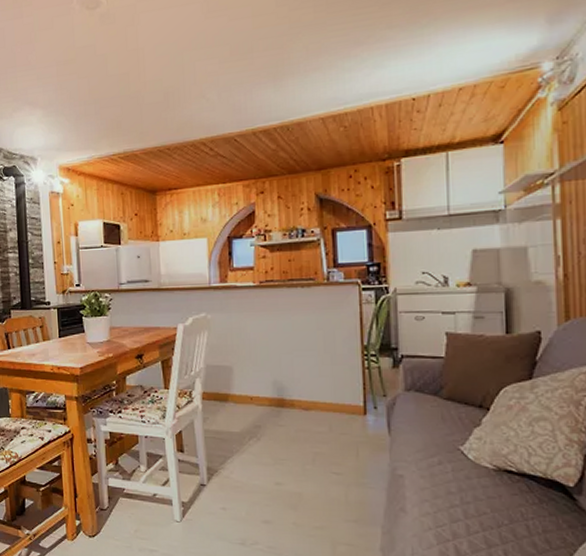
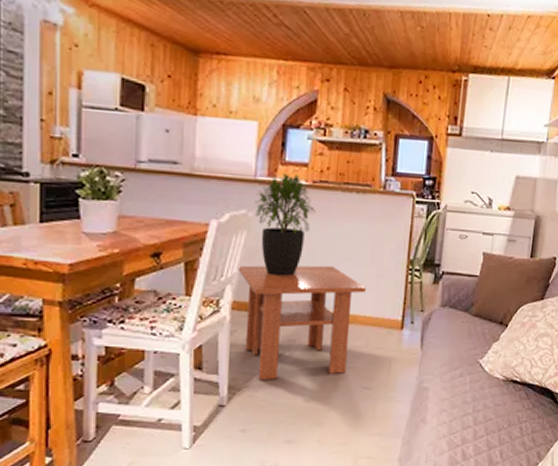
coffee table: none [205,356,322,464] -> present [239,265,366,381]
potted plant: none [211,277,265,368] -> present [254,173,316,276]

